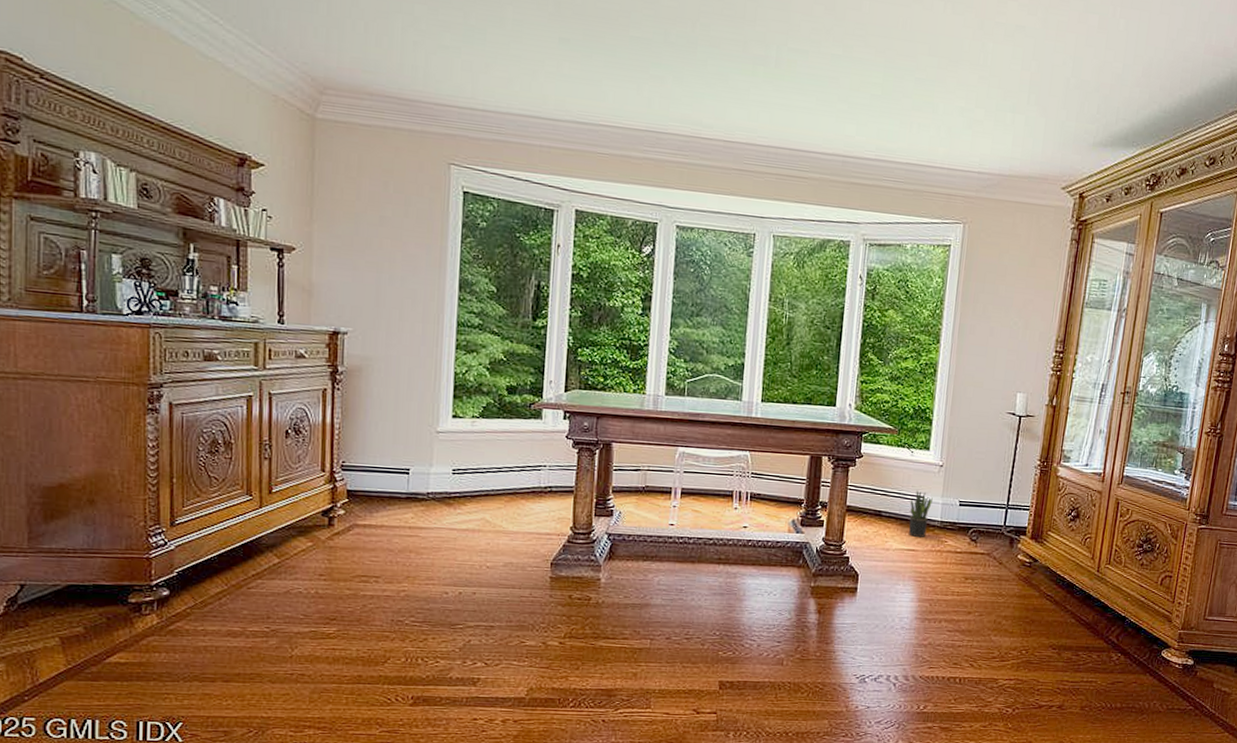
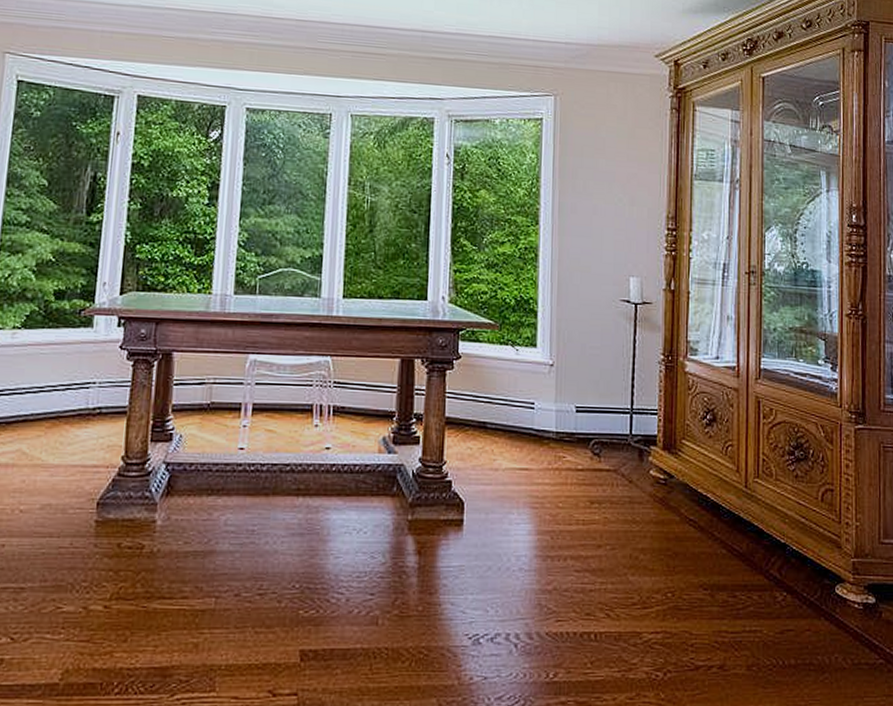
potted plant: present [909,490,933,537] -> none [518,395,545,453]

